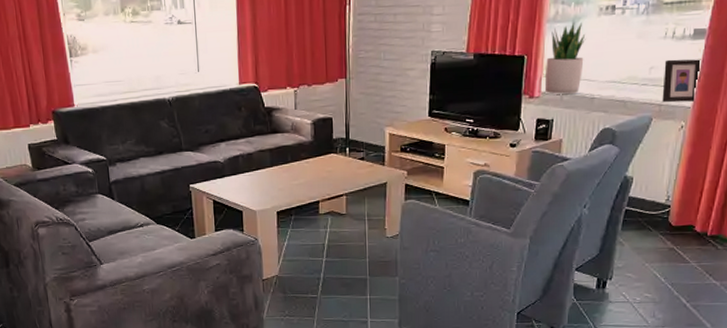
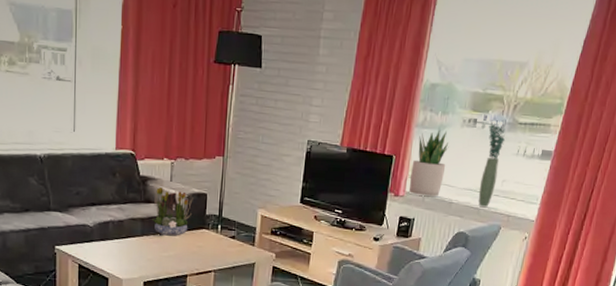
flower arrangement: none [280,117,319,164] -> present [152,187,193,236]
vase: none [623,5,650,98] -> present [478,121,506,207]
picture frame: present [662,59,701,103] -> none [510,175,546,216]

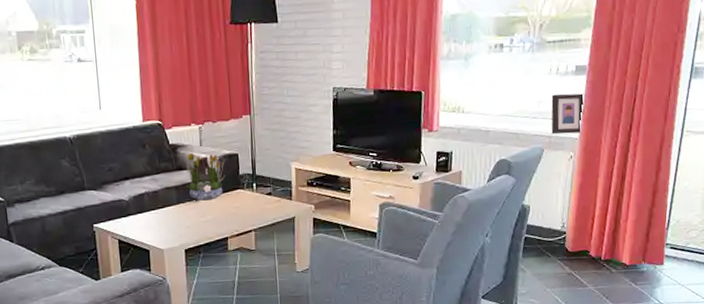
planter: present [408,130,449,196] -> none [442,60,478,128]
vase: present [478,121,506,207] -> none [515,43,536,131]
picture frame: none [510,175,546,216] -> present [551,93,585,135]

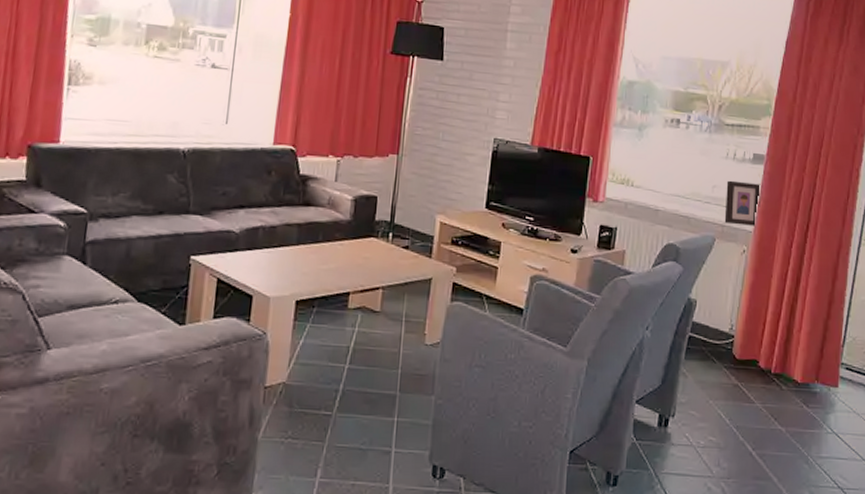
flower arrangement: present [186,153,225,201] -> none [311,188,361,246]

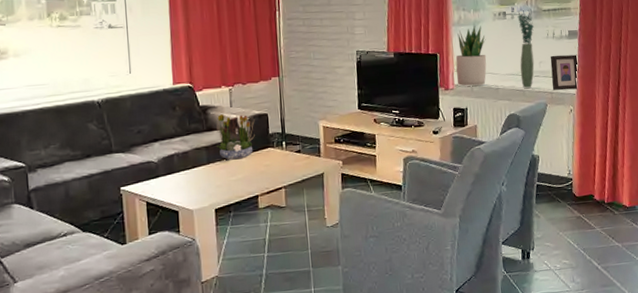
flower arrangement: none [311,188,361,246] -> present [216,114,255,160]
planter: none [609,130,651,203] -> present [455,26,487,86]
vase: none [687,122,713,215] -> present [517,12,535,88]

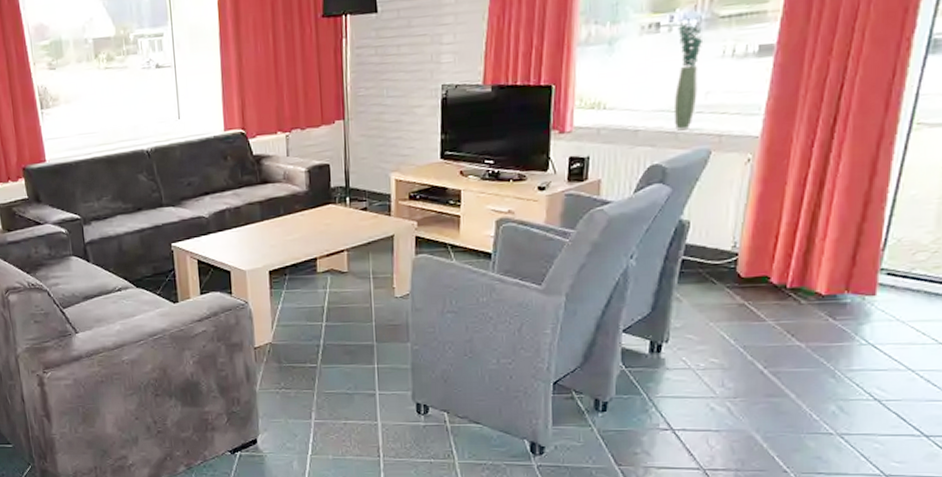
flower arrangement: present [216,114,255,160] -> none [271,165,315,217]
planter: present [455,26,487,86] -> none [577,44,625,128]
picture frame: present [550,54,579,91] -> none [722,79,769,133]

